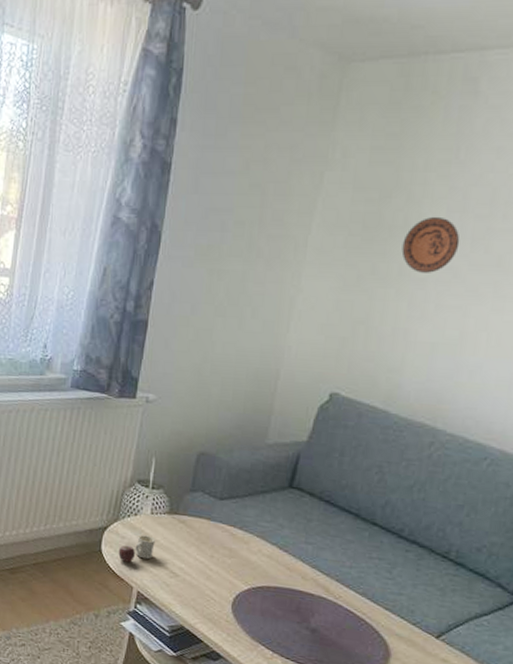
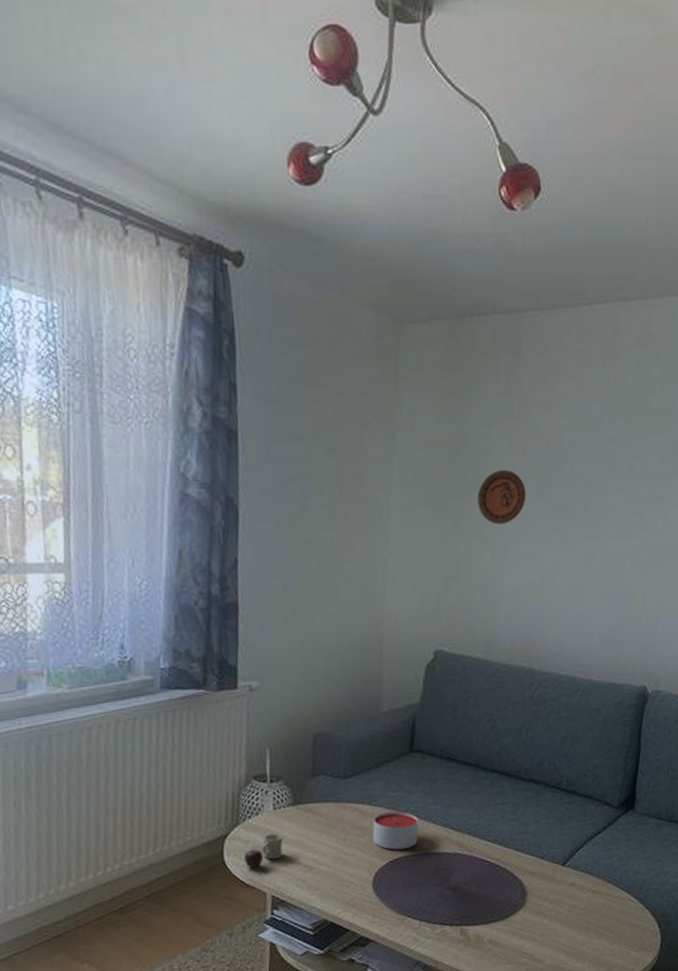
candle: none [239,539,287,580] -> present [373,811,419,850]

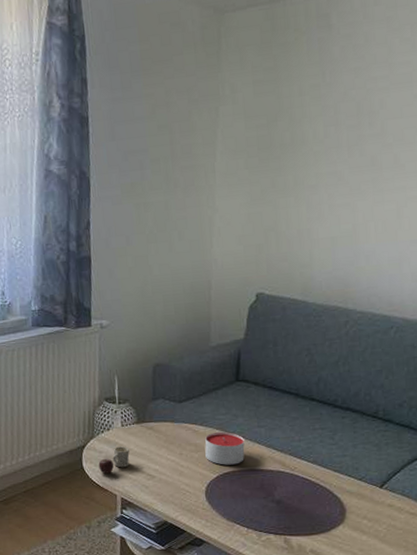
decorative plate: present [477,469,527,524] -> none [293,131,339,181]

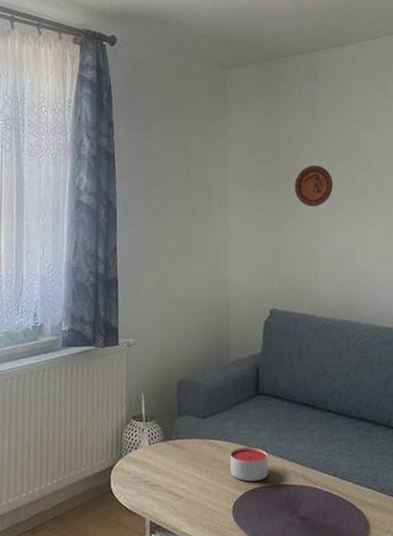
mug: present [98,446,130,474] -> none [126,465,158,496]
decorative plate: none [293,131,339,181] -> present [294,164,333,207]

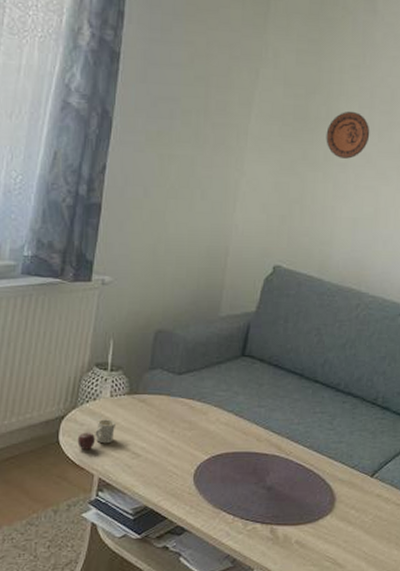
mug: none [126,465,158,496] -> present [77,419,117,450]
candle: present [230,446,269,482] -> none [199,409,242,446]

